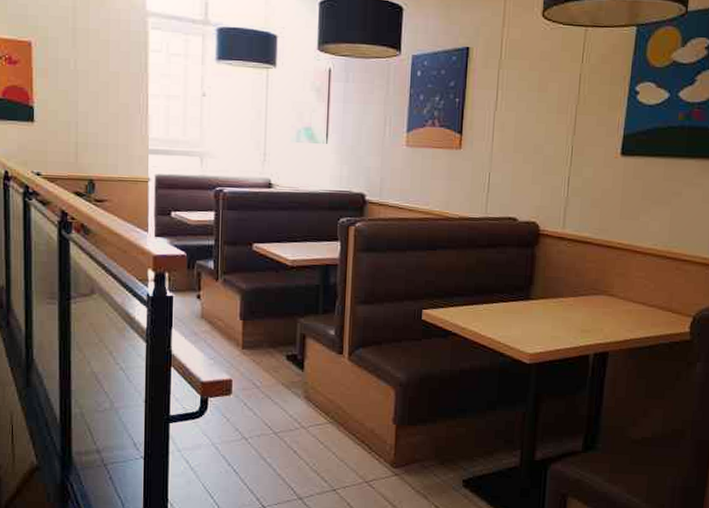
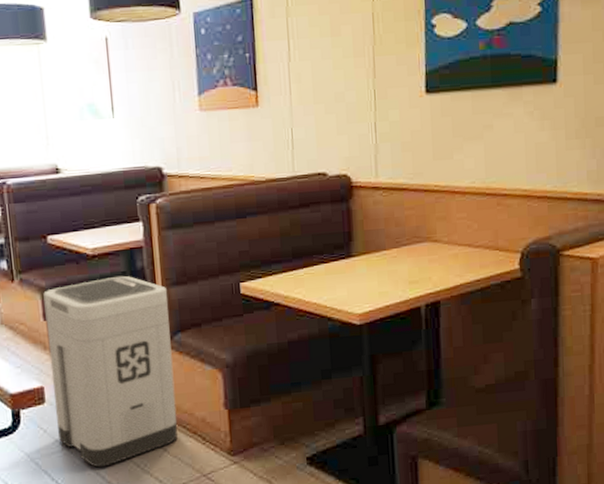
trash can: none [239,288,355,461] -> present [43,275,178,468]

